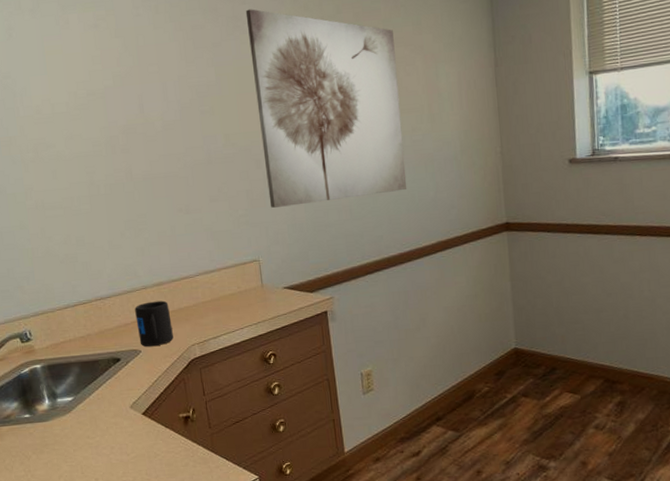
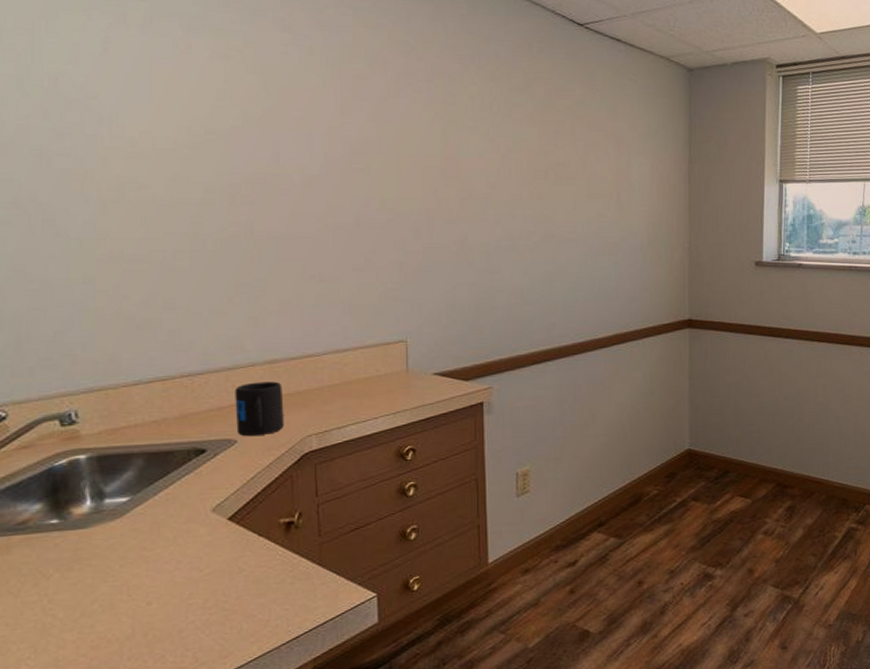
wall art: present [245,9,407,208] -> none [421,67,587,284]

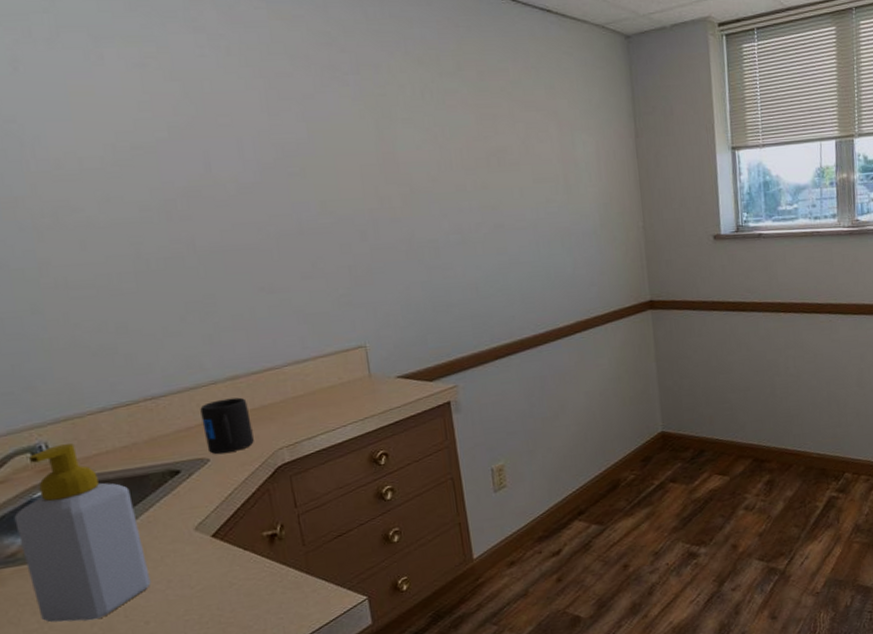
soap bottle: none [31,414,160,597] -> present [14,443,151,623]

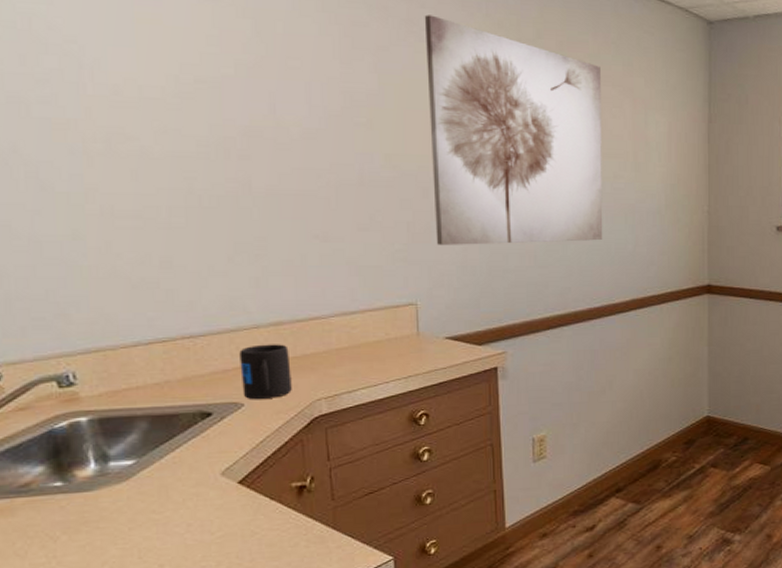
soap bottle: present [14,443,151,623] -> none [32,376,170,559]
wall art: none [345,58,542,286] -> present [424,14,603,245]

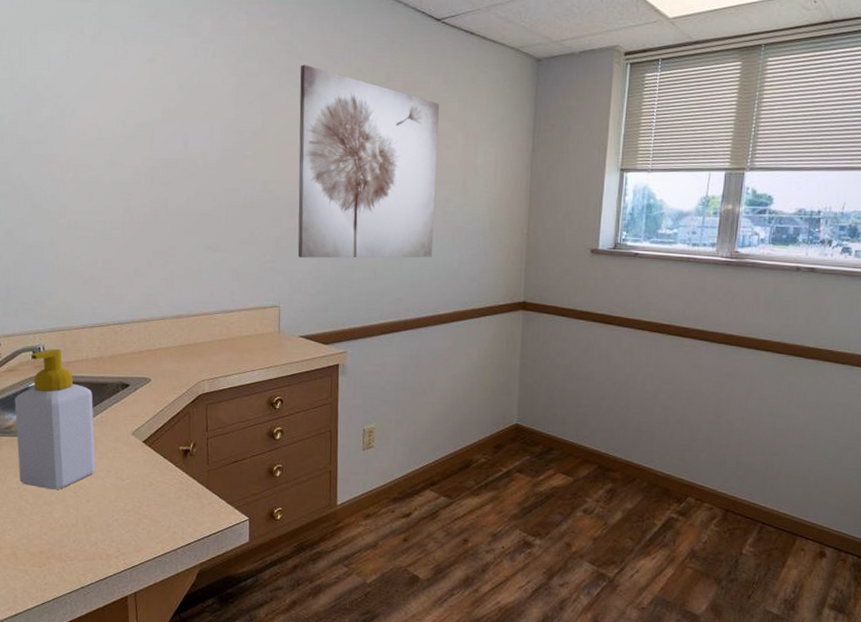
soap bottle: none [32,376,170,559] -> present [14,349,96,490]
mug: present [239,344,292,400] -> none [150,333,185,377]

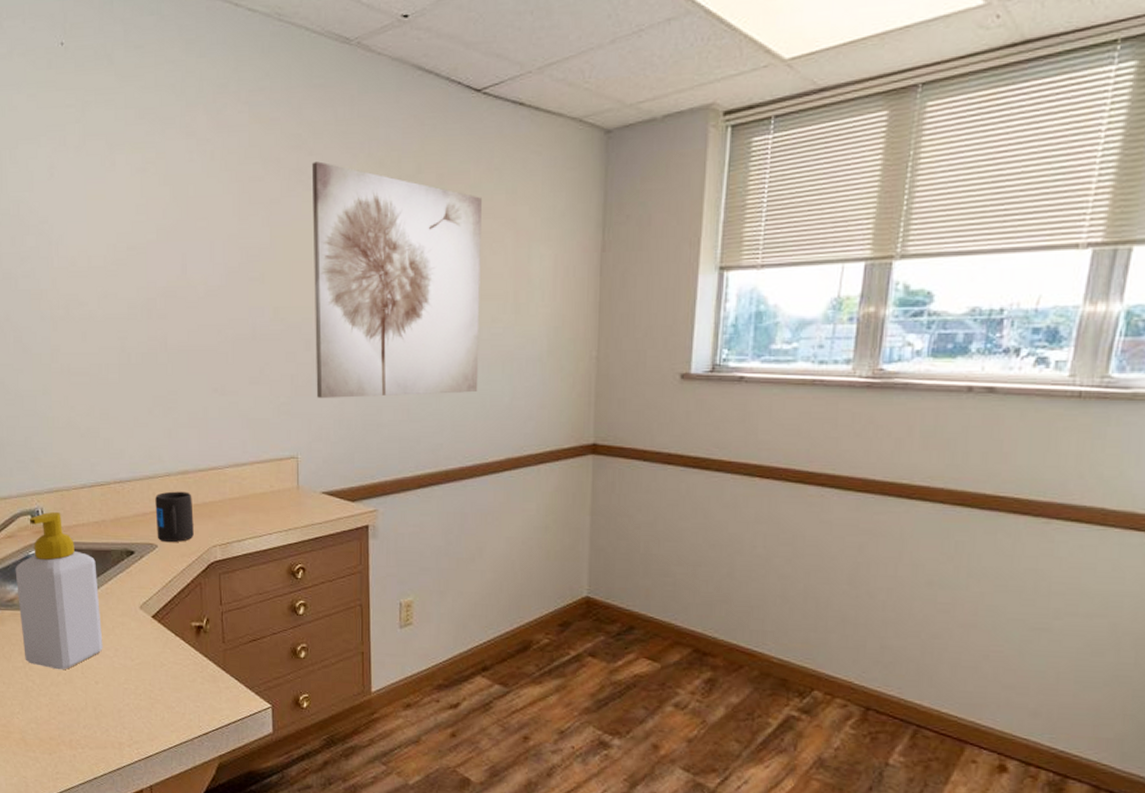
mug: none [150,333,185,377] -> present [155,491,194,543]

